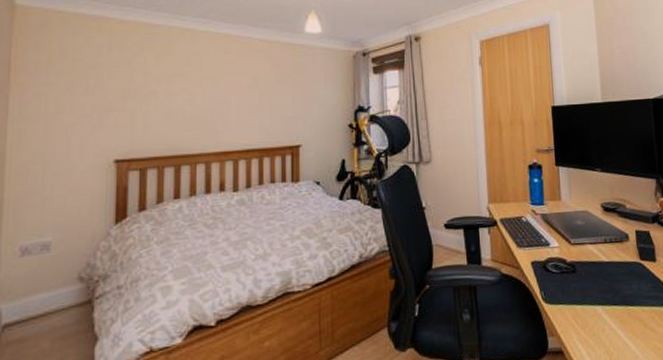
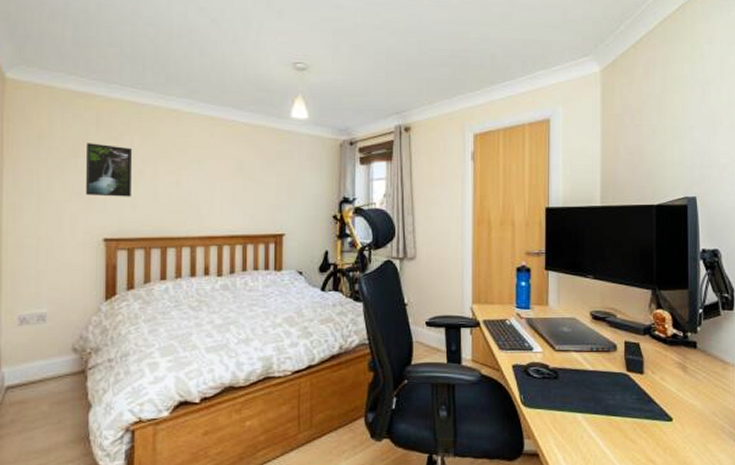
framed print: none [95,64,146,118] -> present [85,143,133,197]

